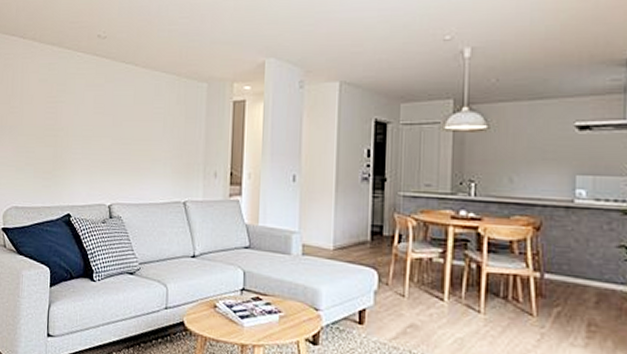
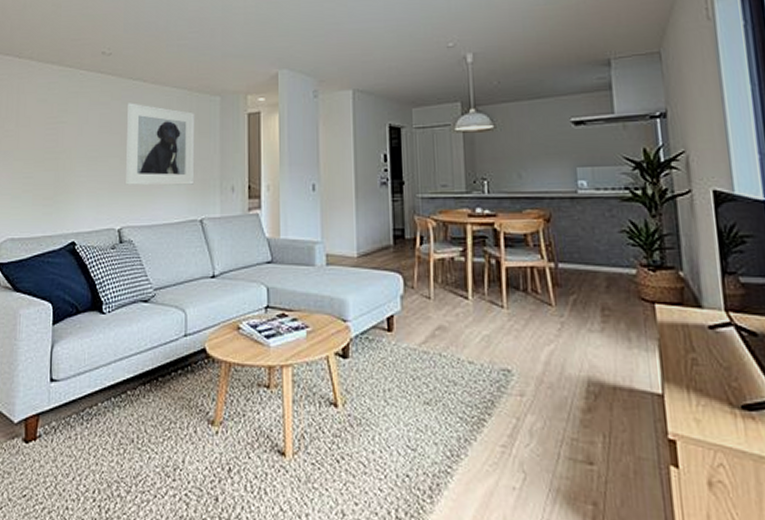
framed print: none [115,86,183,168] -> present [124,103,195,186]

